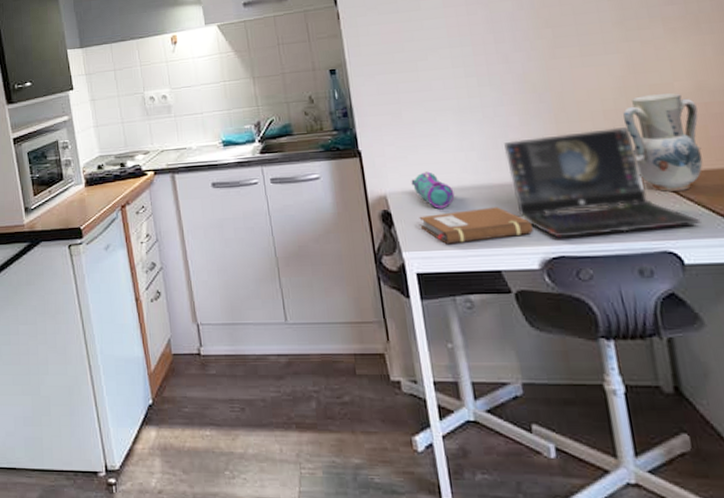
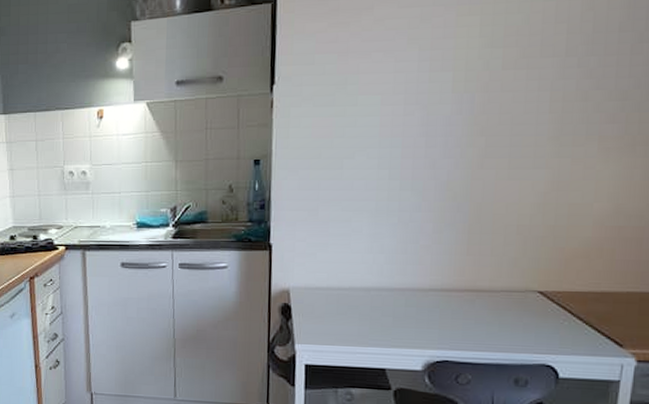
pencil case: present [411,171,455,209] -> none [316,270,356,306]
notebook: present [419,207,533,244] -> none [316,309,424,340]
laptop computer: present [504,127,701,238] -> none [412,242,585,344]
vase: present [623,93,703,192] -> none [535,214,610,309]

